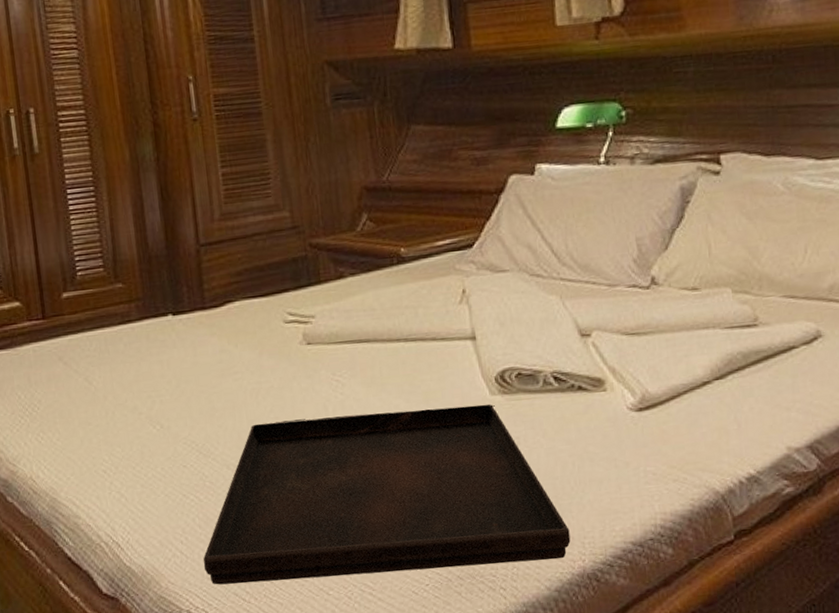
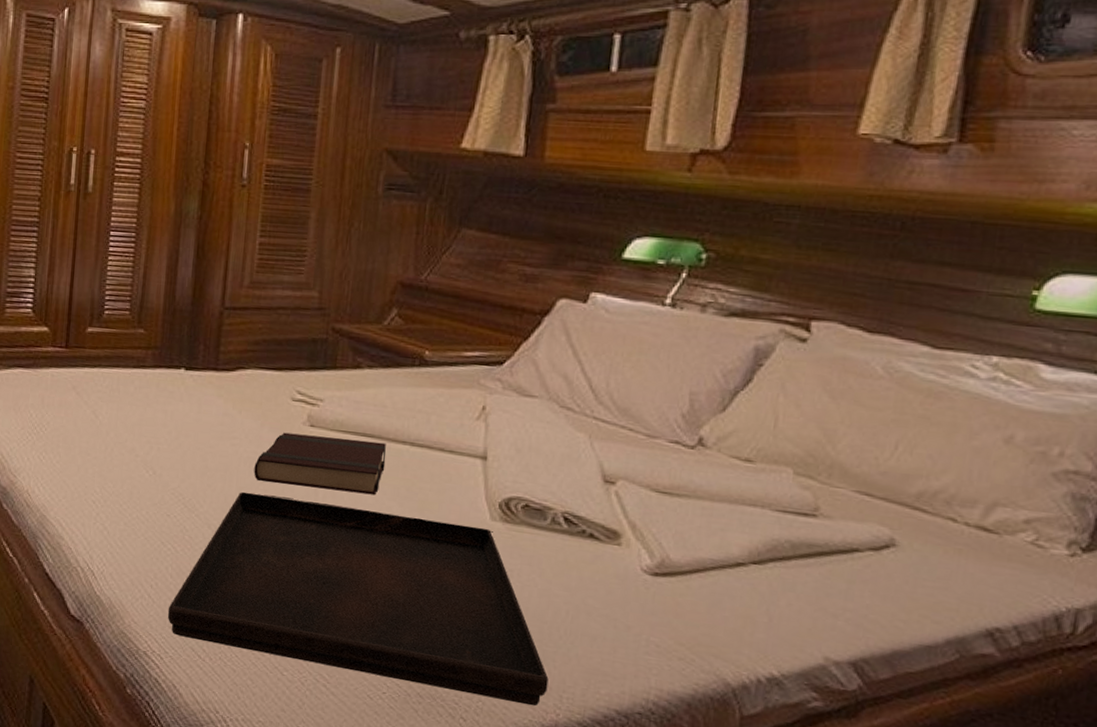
book: none [261,345,386,409] -> present [254,432,387,496]

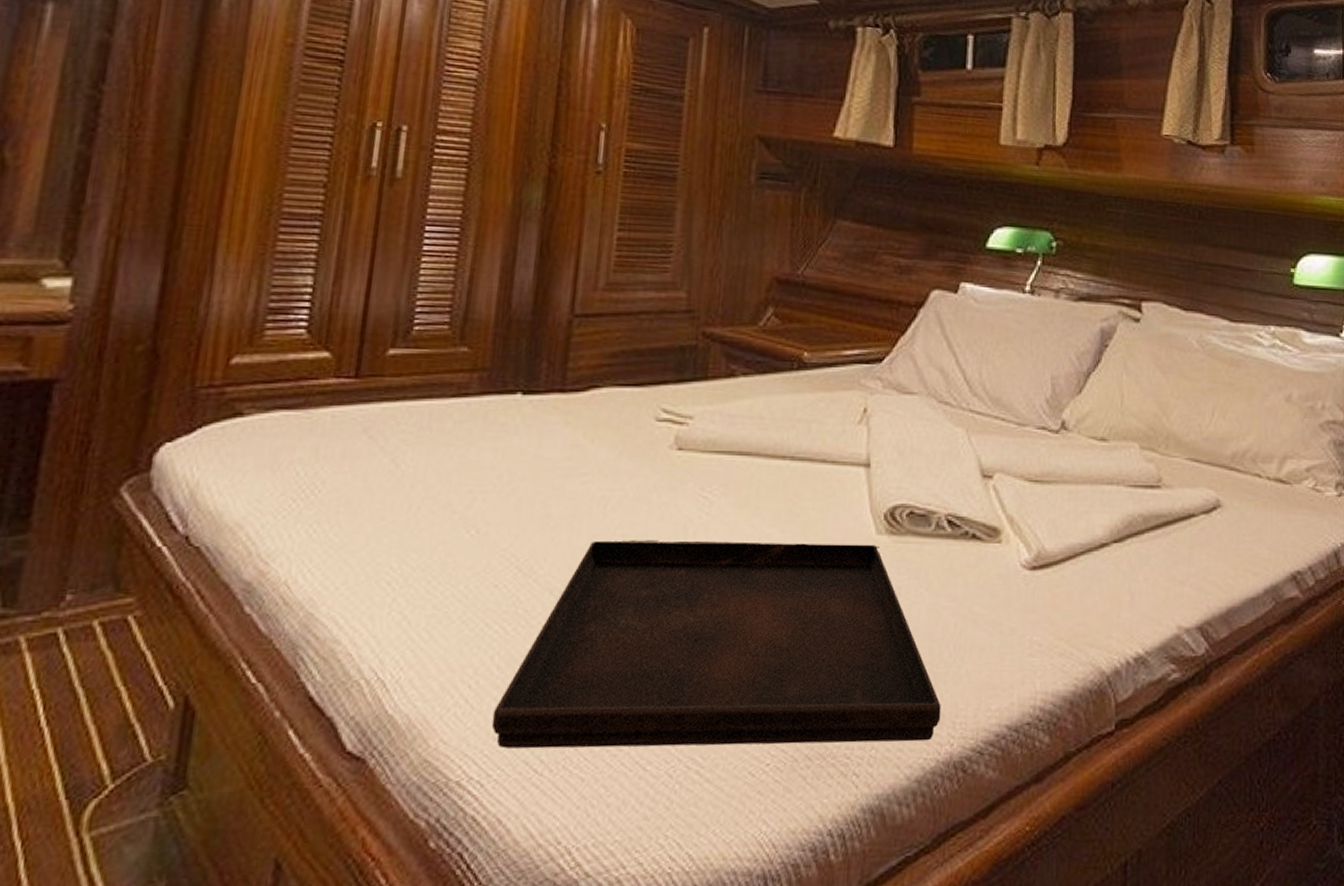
book: present [254,432,387,496] -> none [609,459,765,523]

